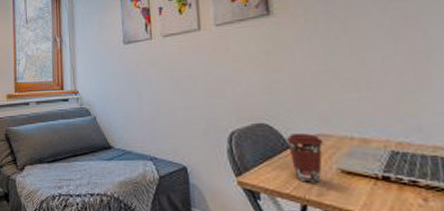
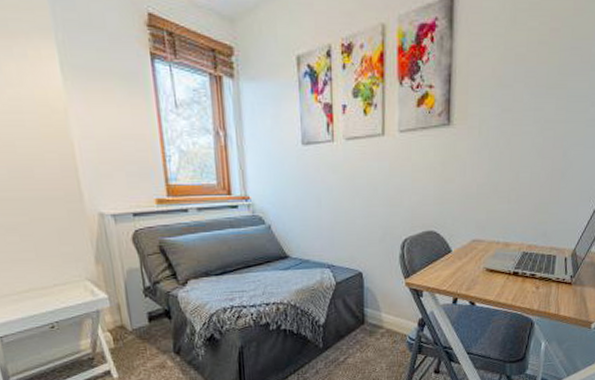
coffee cup: present [285,133,324,183] -> none [448,239,477,280]

